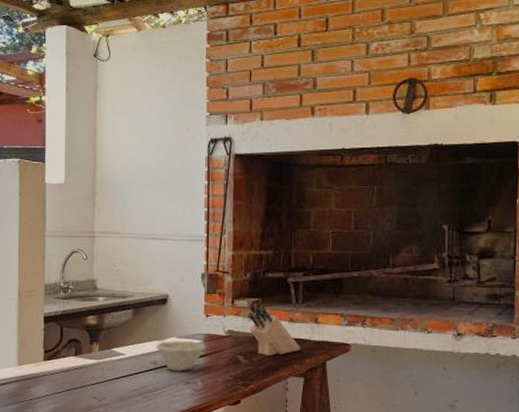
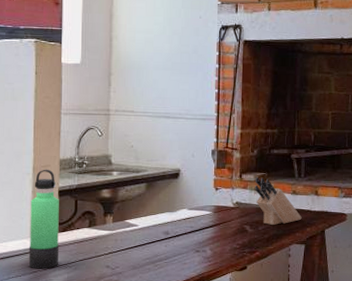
thermos bottle: none [15,294,45,399] -> present [28,169,59,269]
bowl: present [156,341,206,371] -> none [167,212,215,241]

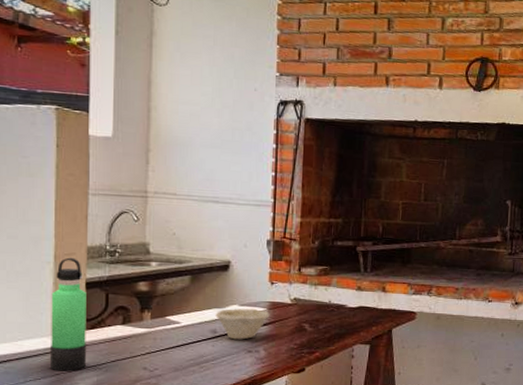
bowl: none [167,212,215,241] -> present [215,309,270,340]
knife block: present [254,176,302,226] -> none [315,270,367,324]

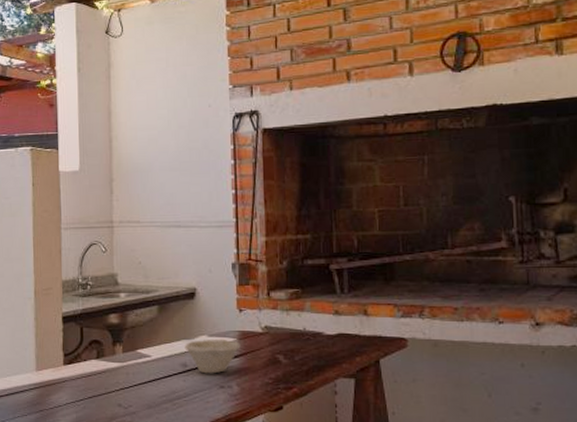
thermos bottle: present [49,257,87,371] -> none [33,292,66,408]

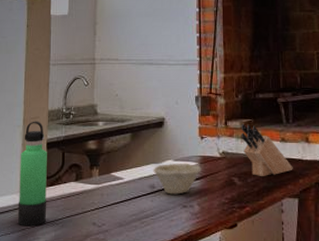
thermos bottle: none [33,292,66,408] -> present [17,121,47,227]
knife block: none [286,293,349,355] -> present [241,123,293,177]

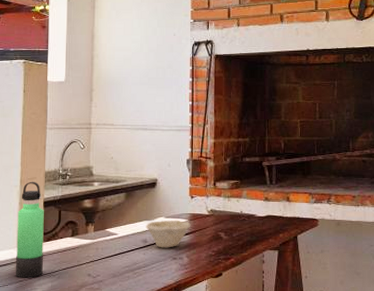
knife block: present [241,123,293,177] -> none [228,184,274,232]

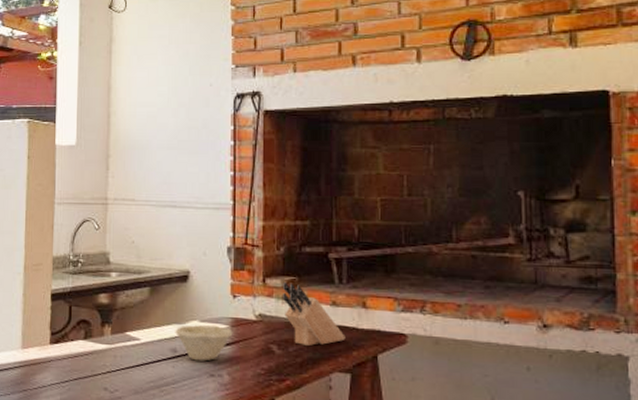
thermos bottle: present [15,181,44,278] -> none [18,268,52,388]
knife block: none [228,184,274,232] -> present [282,281,346,347]

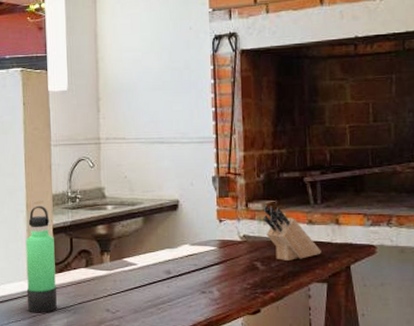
thermos bottle: none [18,268,52,388] -> present [25,205,57,313]
bowl: present [175,325,233,362] -> none [168,248,221,280]

